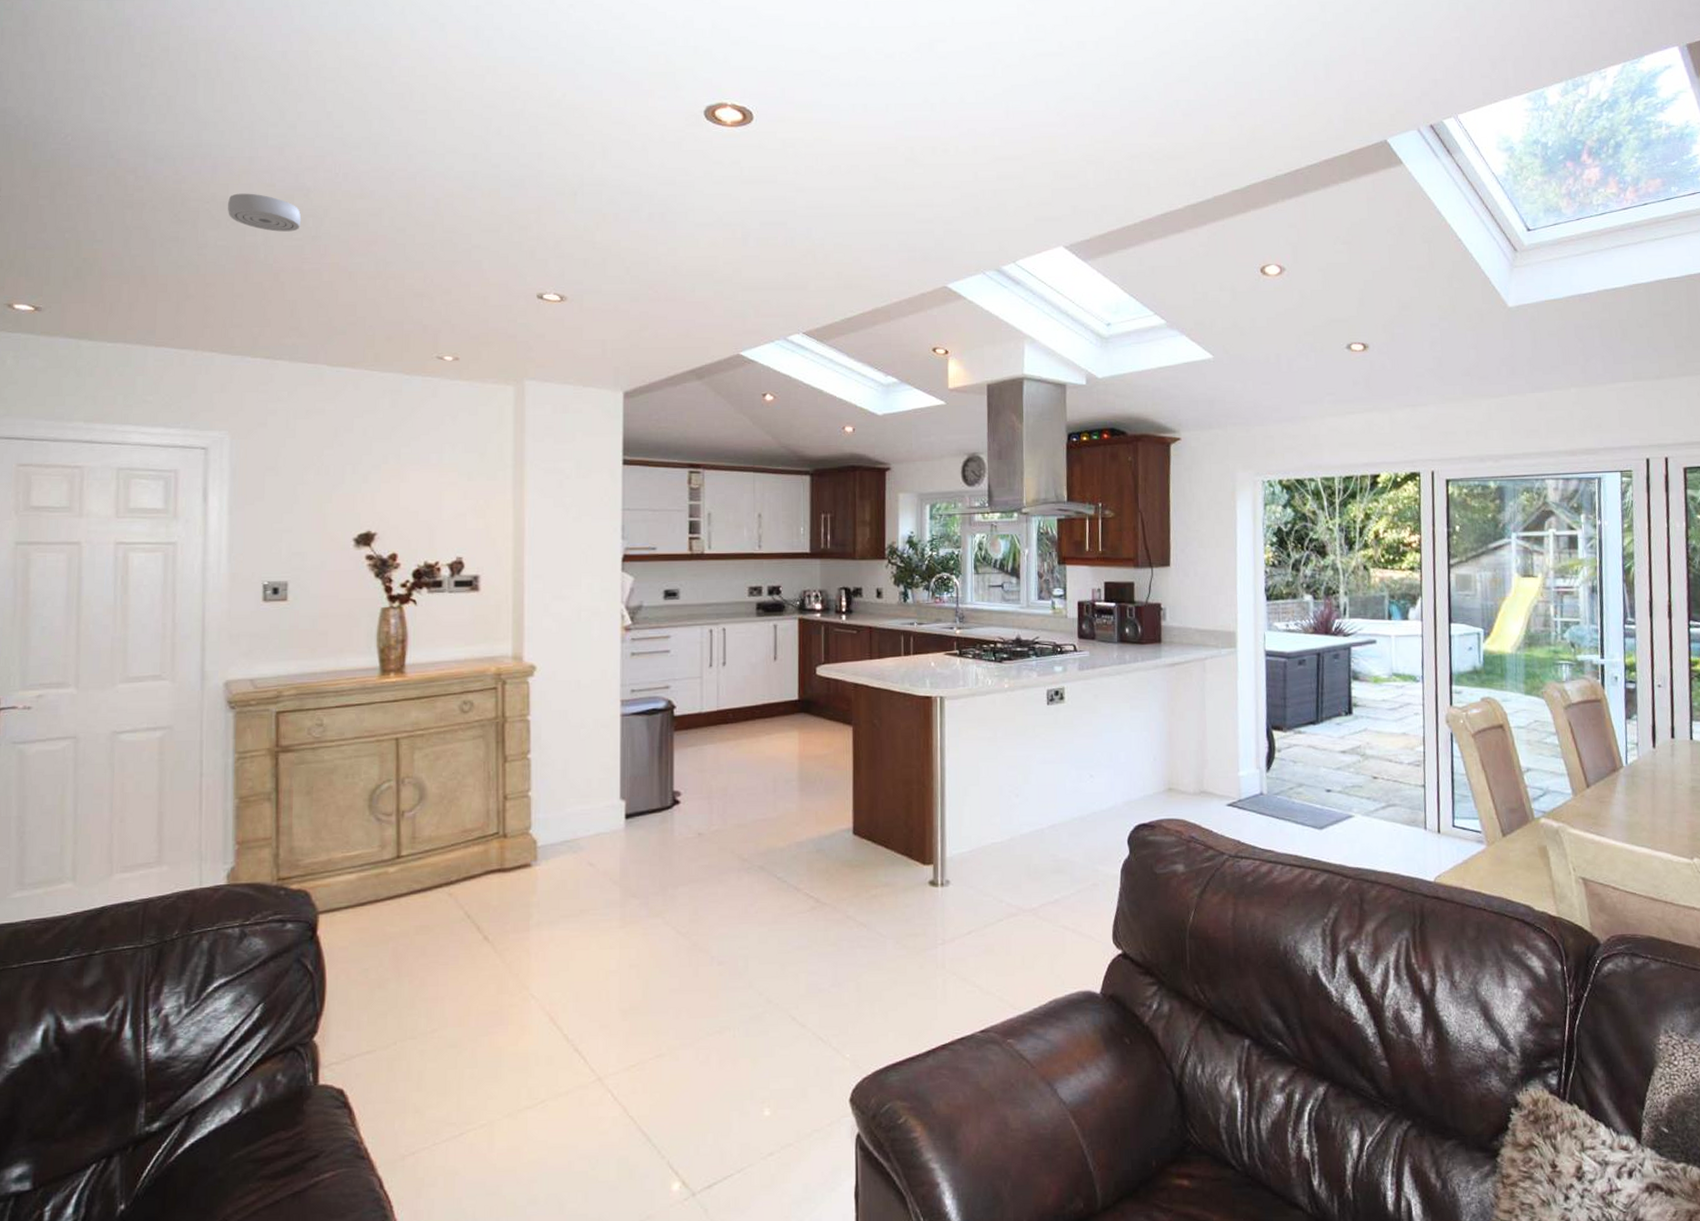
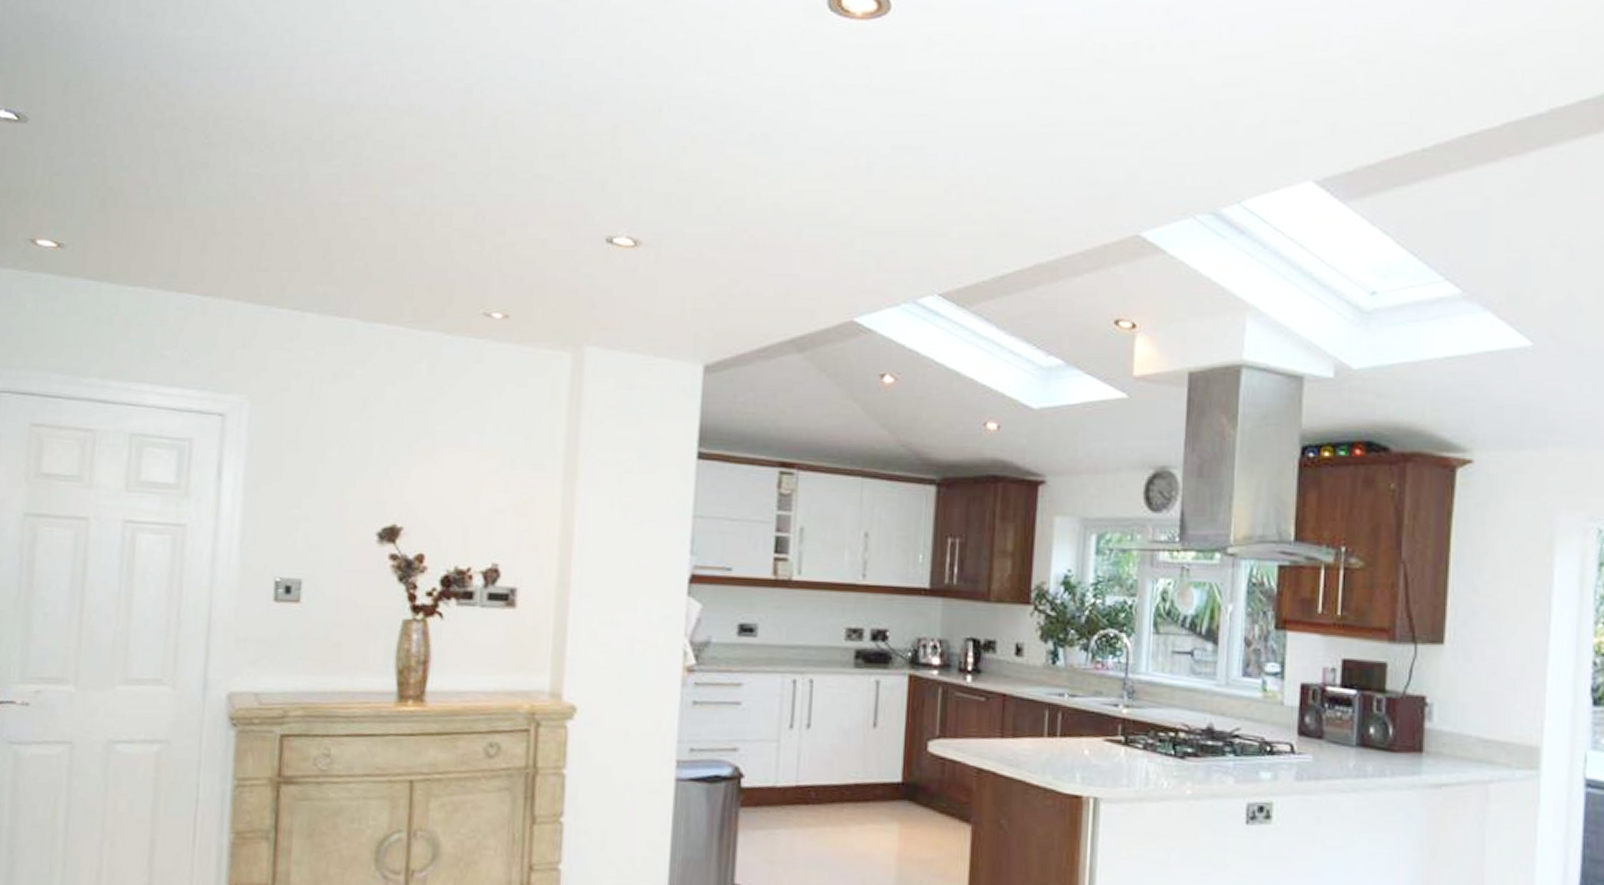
smoke detector: present [228,193,302,232] -> none [262,110,342,157]

